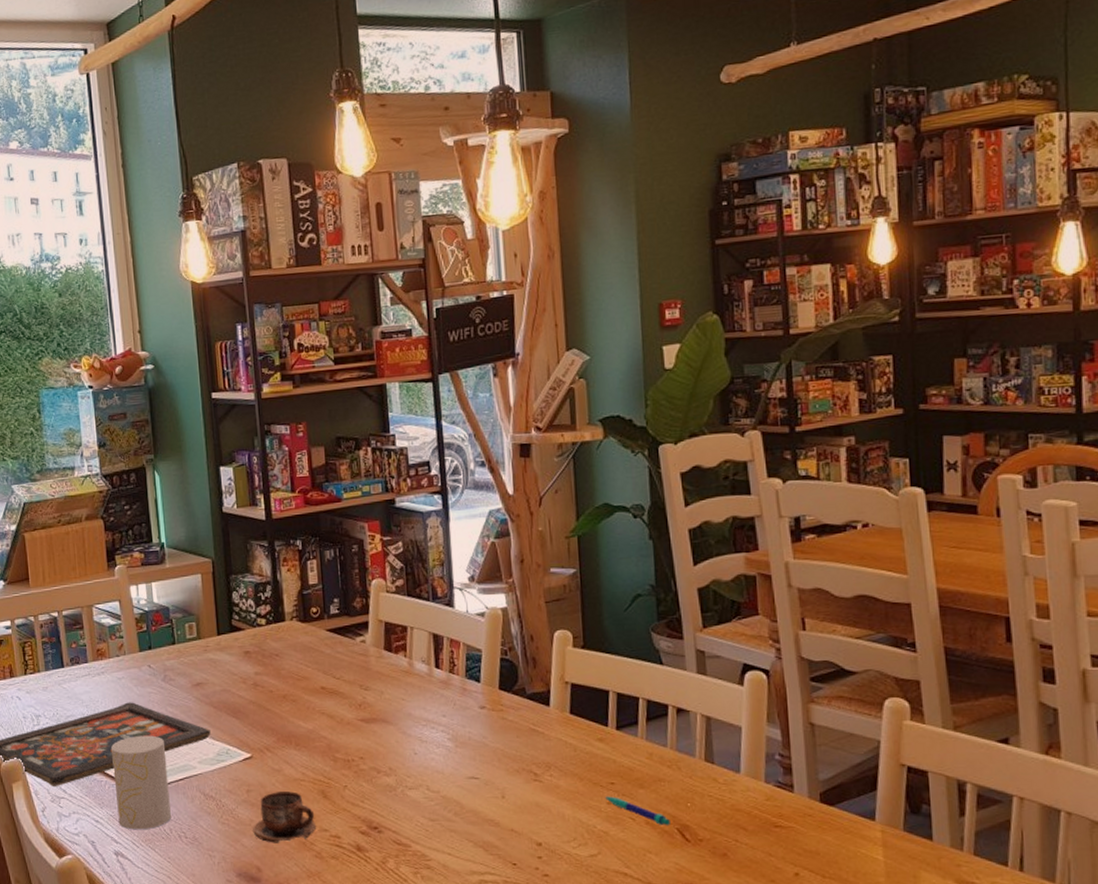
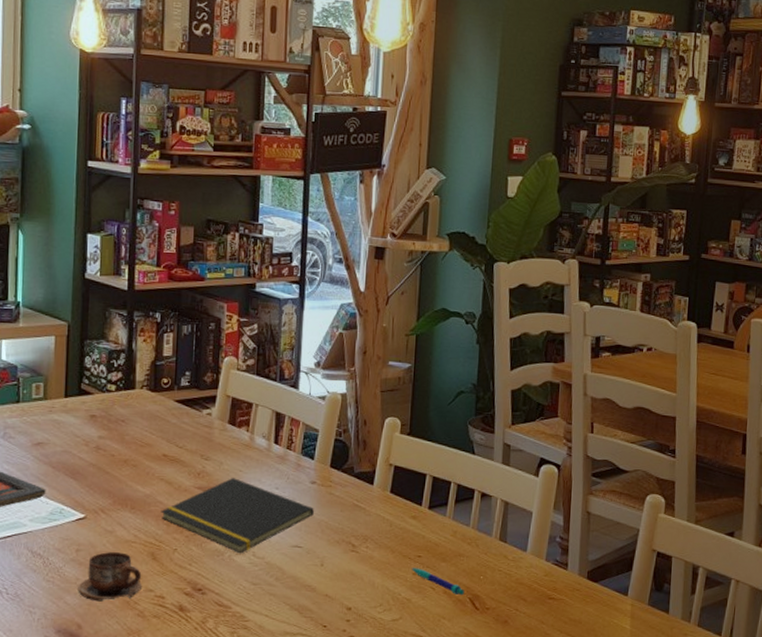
notepad: none [326,707,489,788] -> present [161,478,315,554]

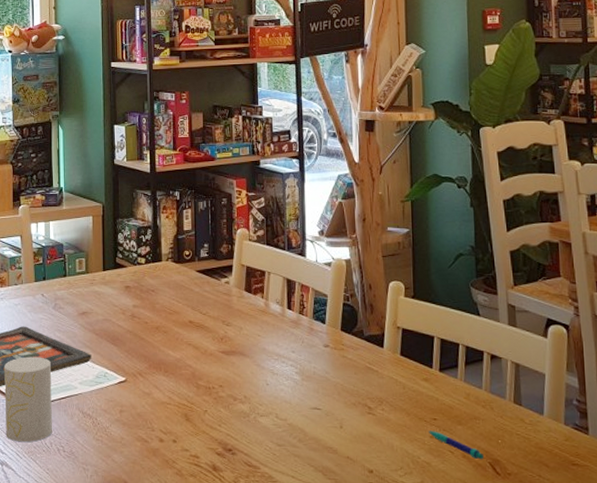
cup: present [78,552,143,602] -> none [123,413,179,460]
notepad: present [161,478,315,554] -> none [190,342,330,415]

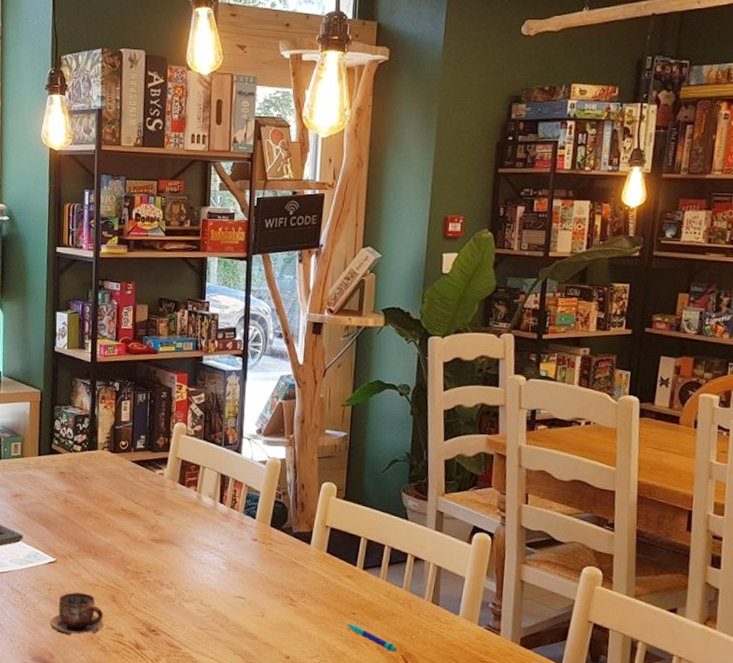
cup: none [123,413,179,460] -> present [50,592,104,636]

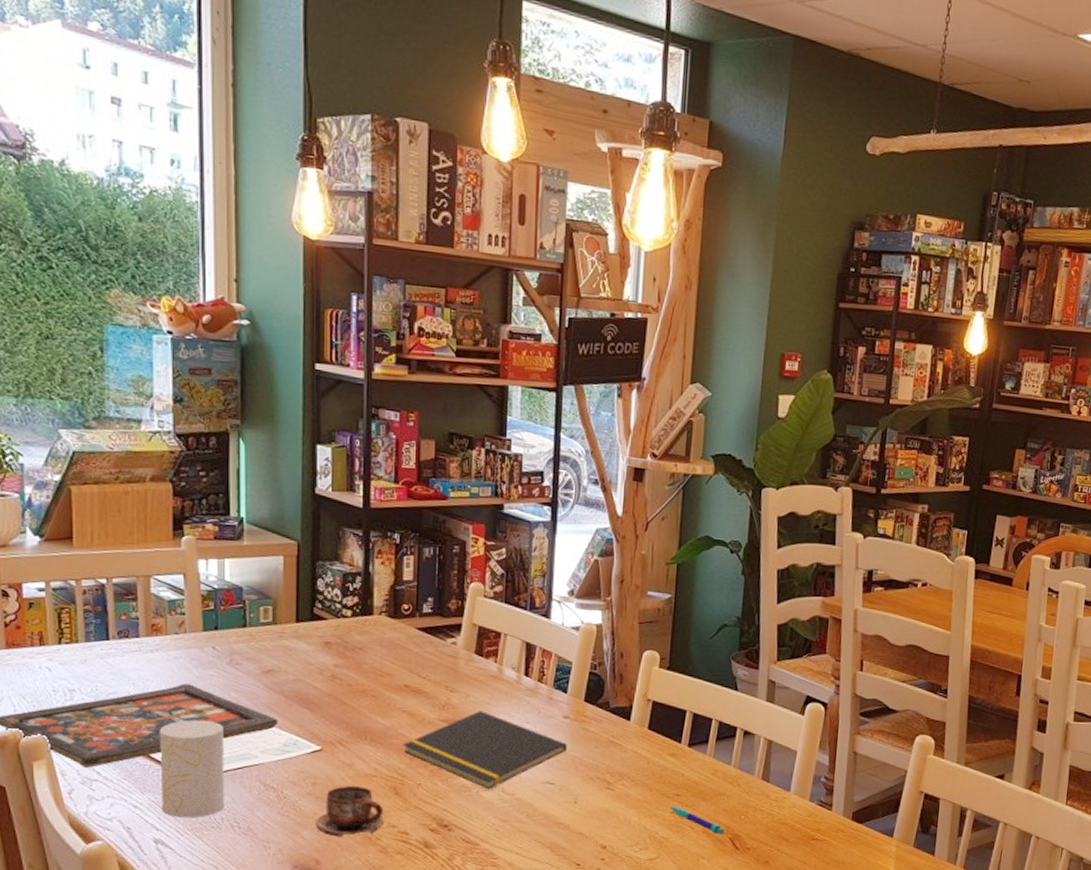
notepad: none [120,532,256,601] -> present [403,711,568,790]

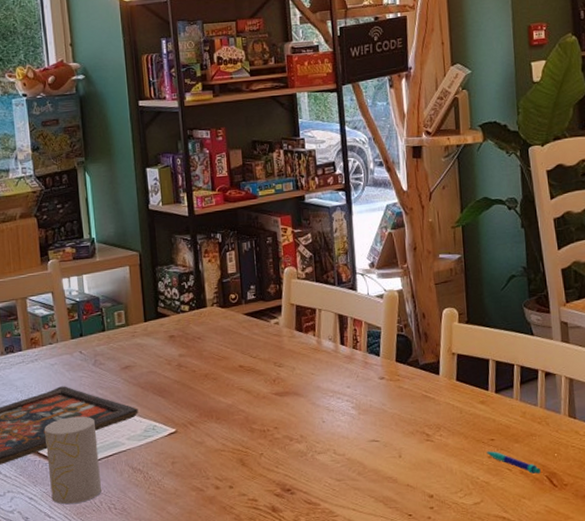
cup: present [315,786,385,837] -> none [177,461,236,509]
notepad: present [403,711,568,790] -> none [244,381,387,453]

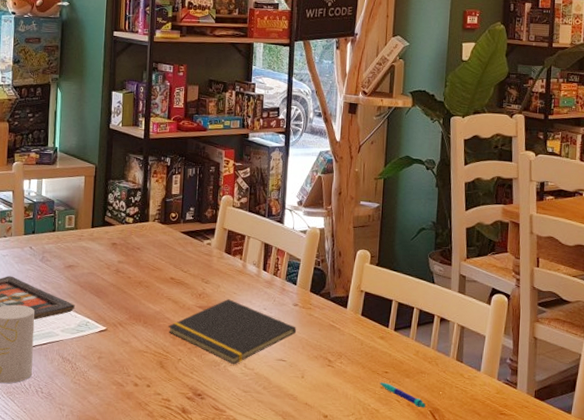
notepad: none [244,381,387,453] -> present [168,299,297,365]

